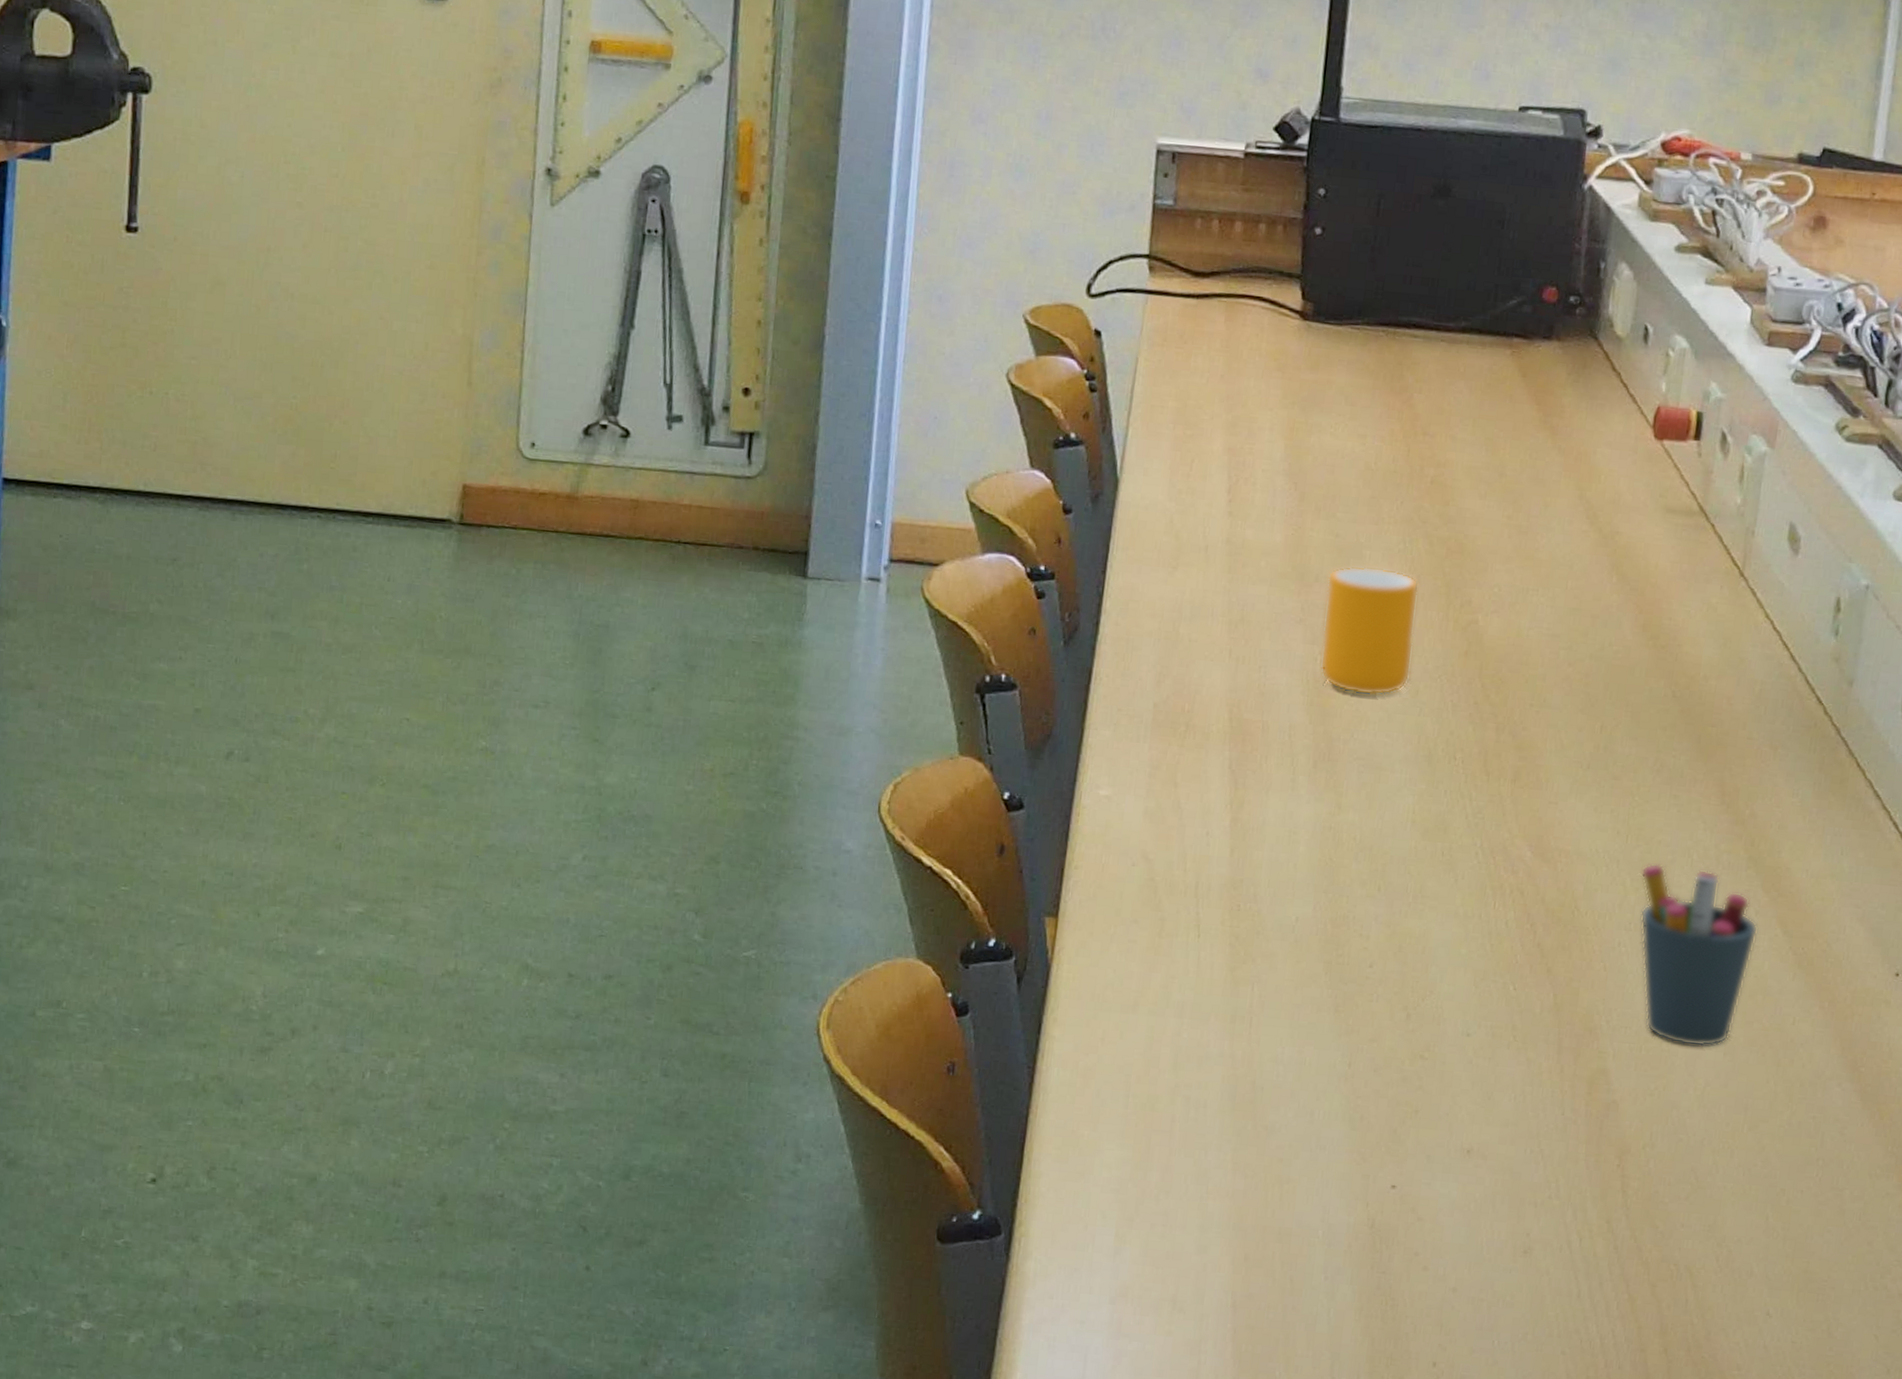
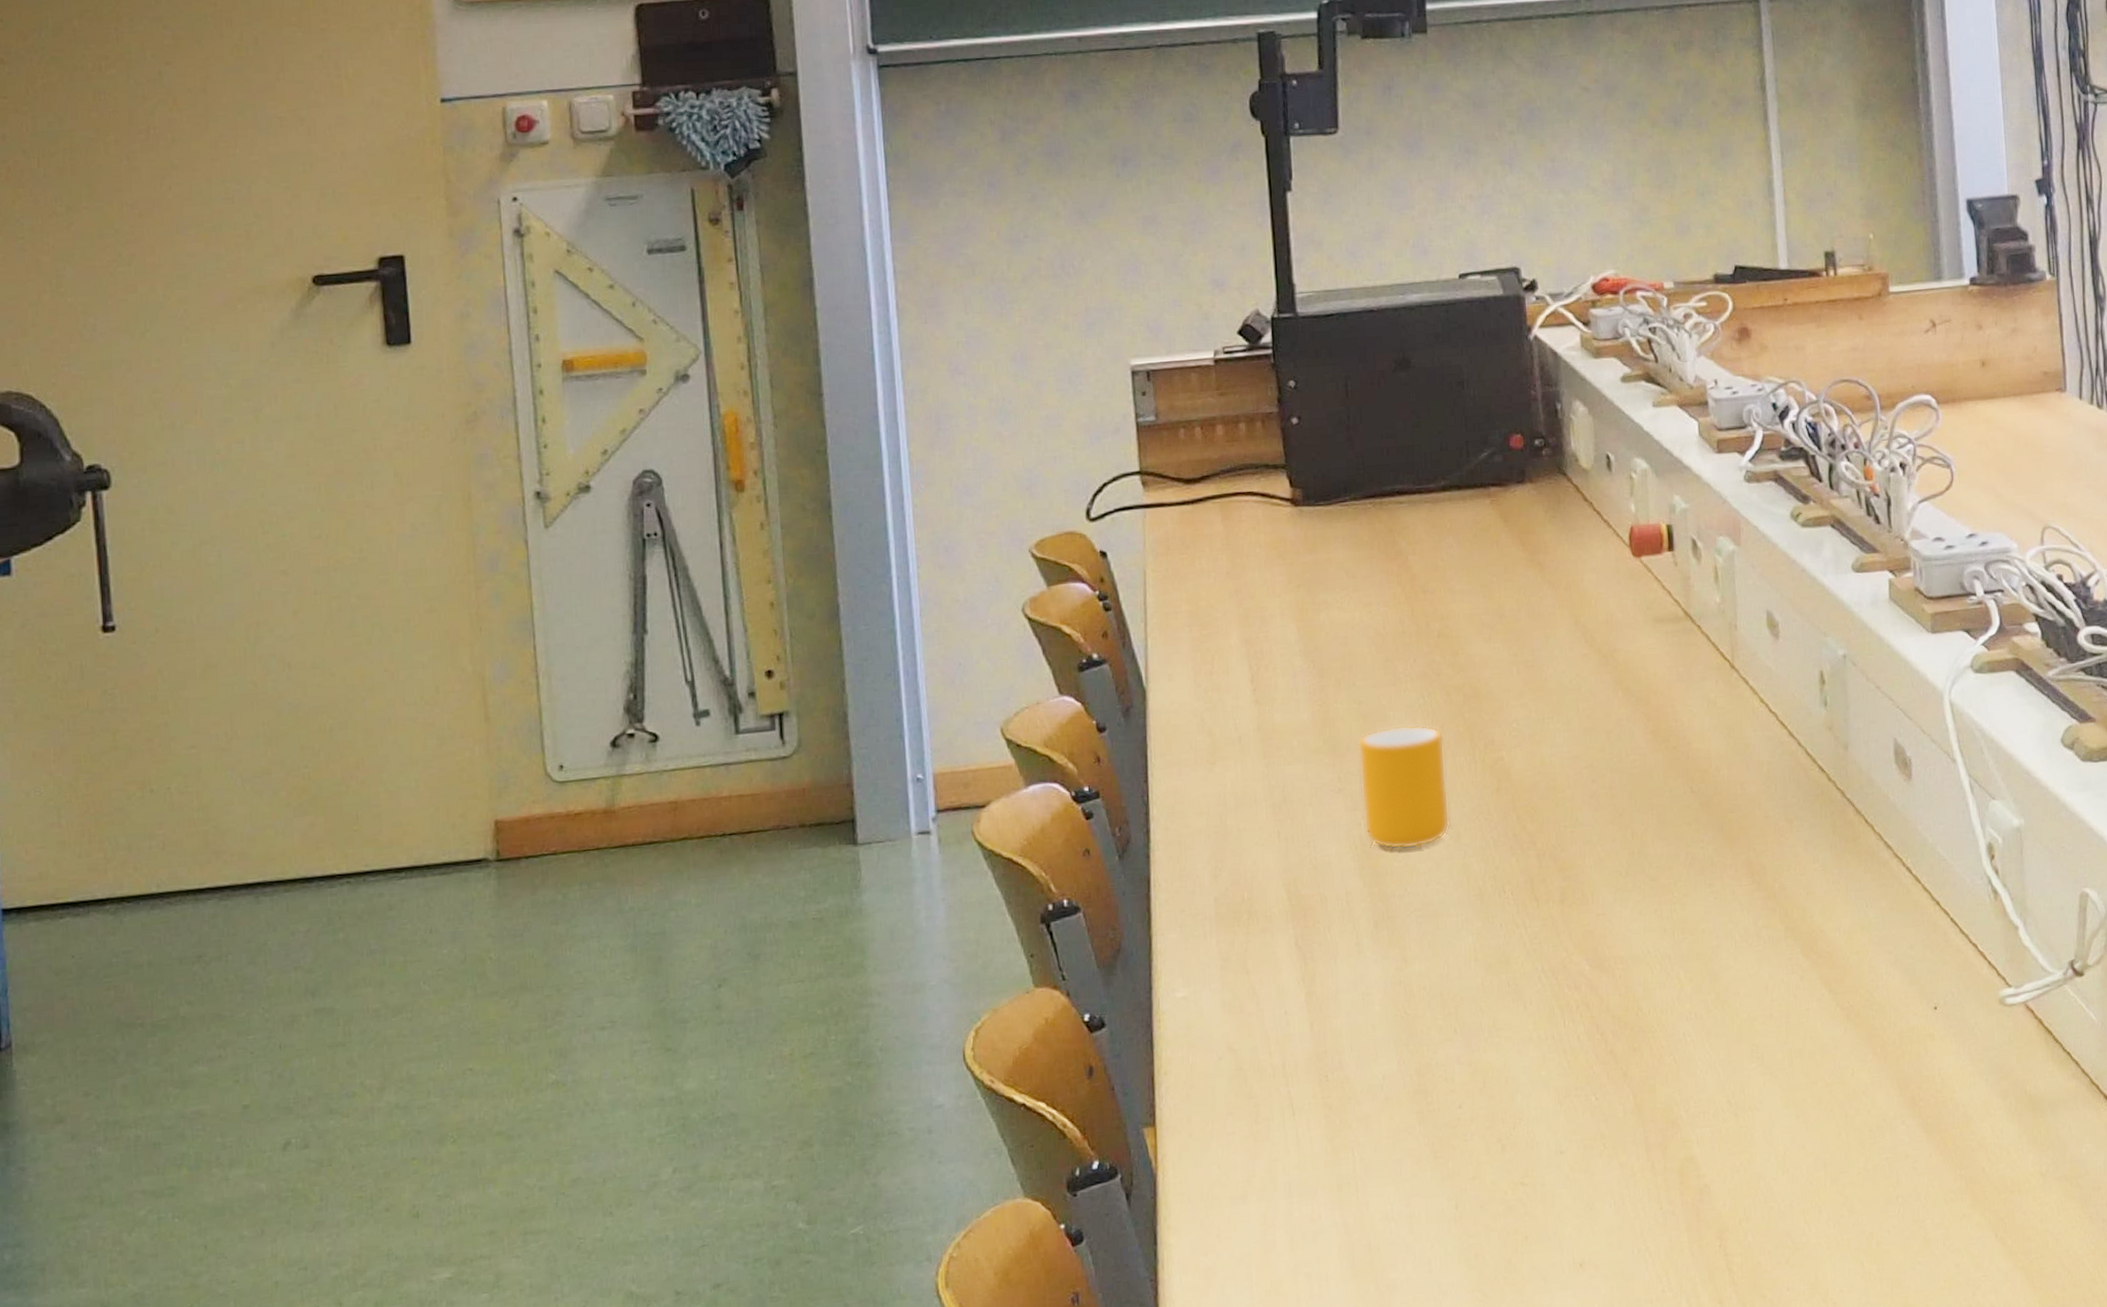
pen holder: present [1640,863,1759,1047] -> none [1692,947,1806,1118]

